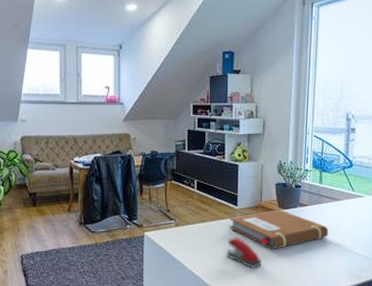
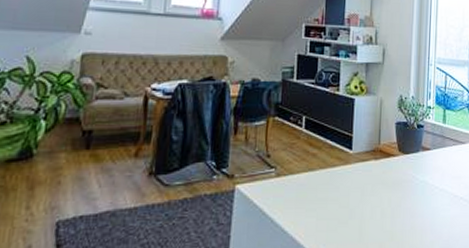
stapler: present [226,237,262,268] -> none [337,190,379,231]
notebook: present [229,210,329,250] -> none [342,154,454,206]

